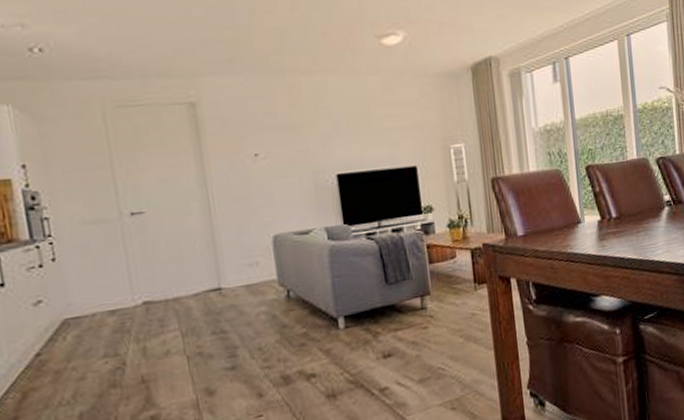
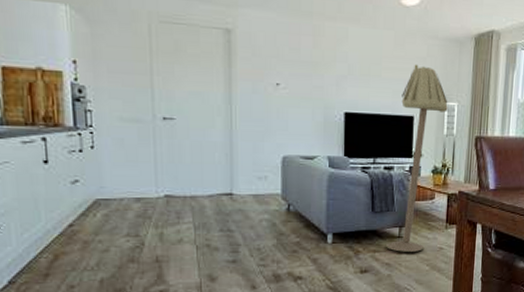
floor lamp: none [399,107,454,326] -> present [386,64,448,252]

